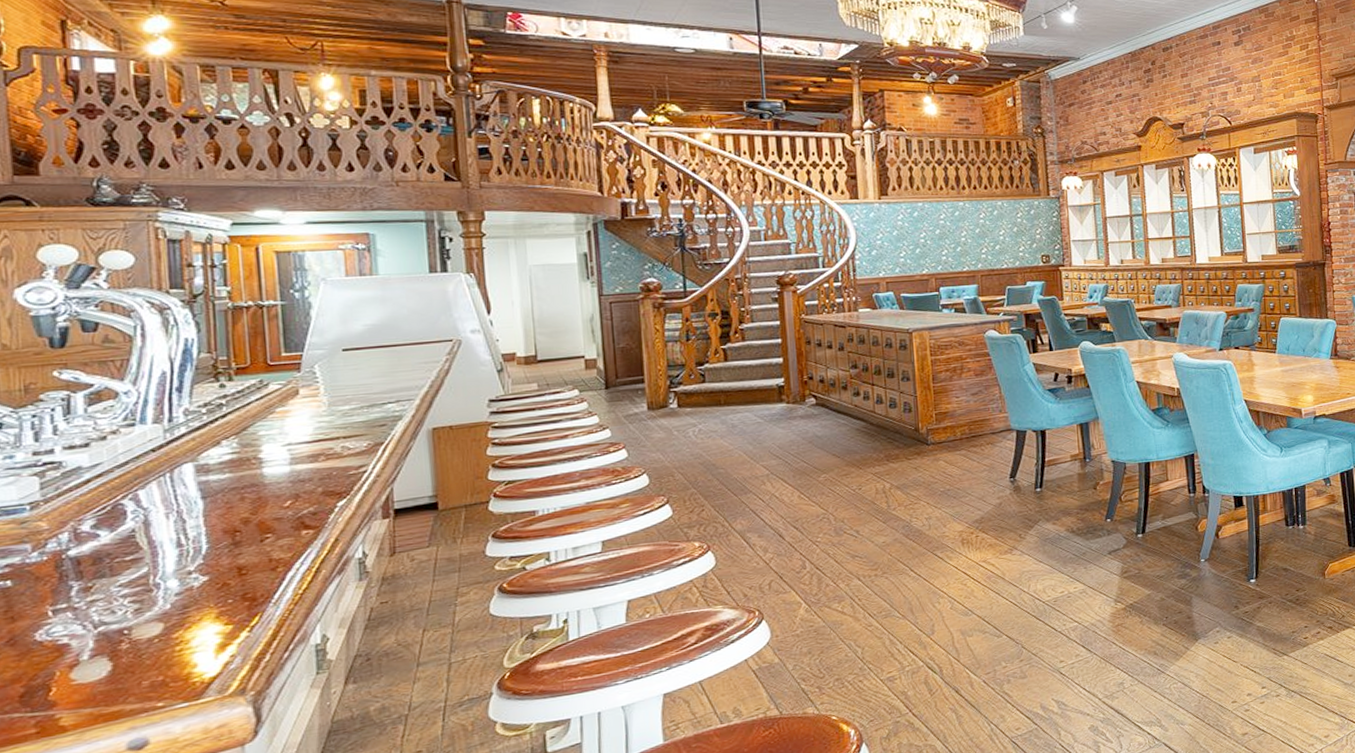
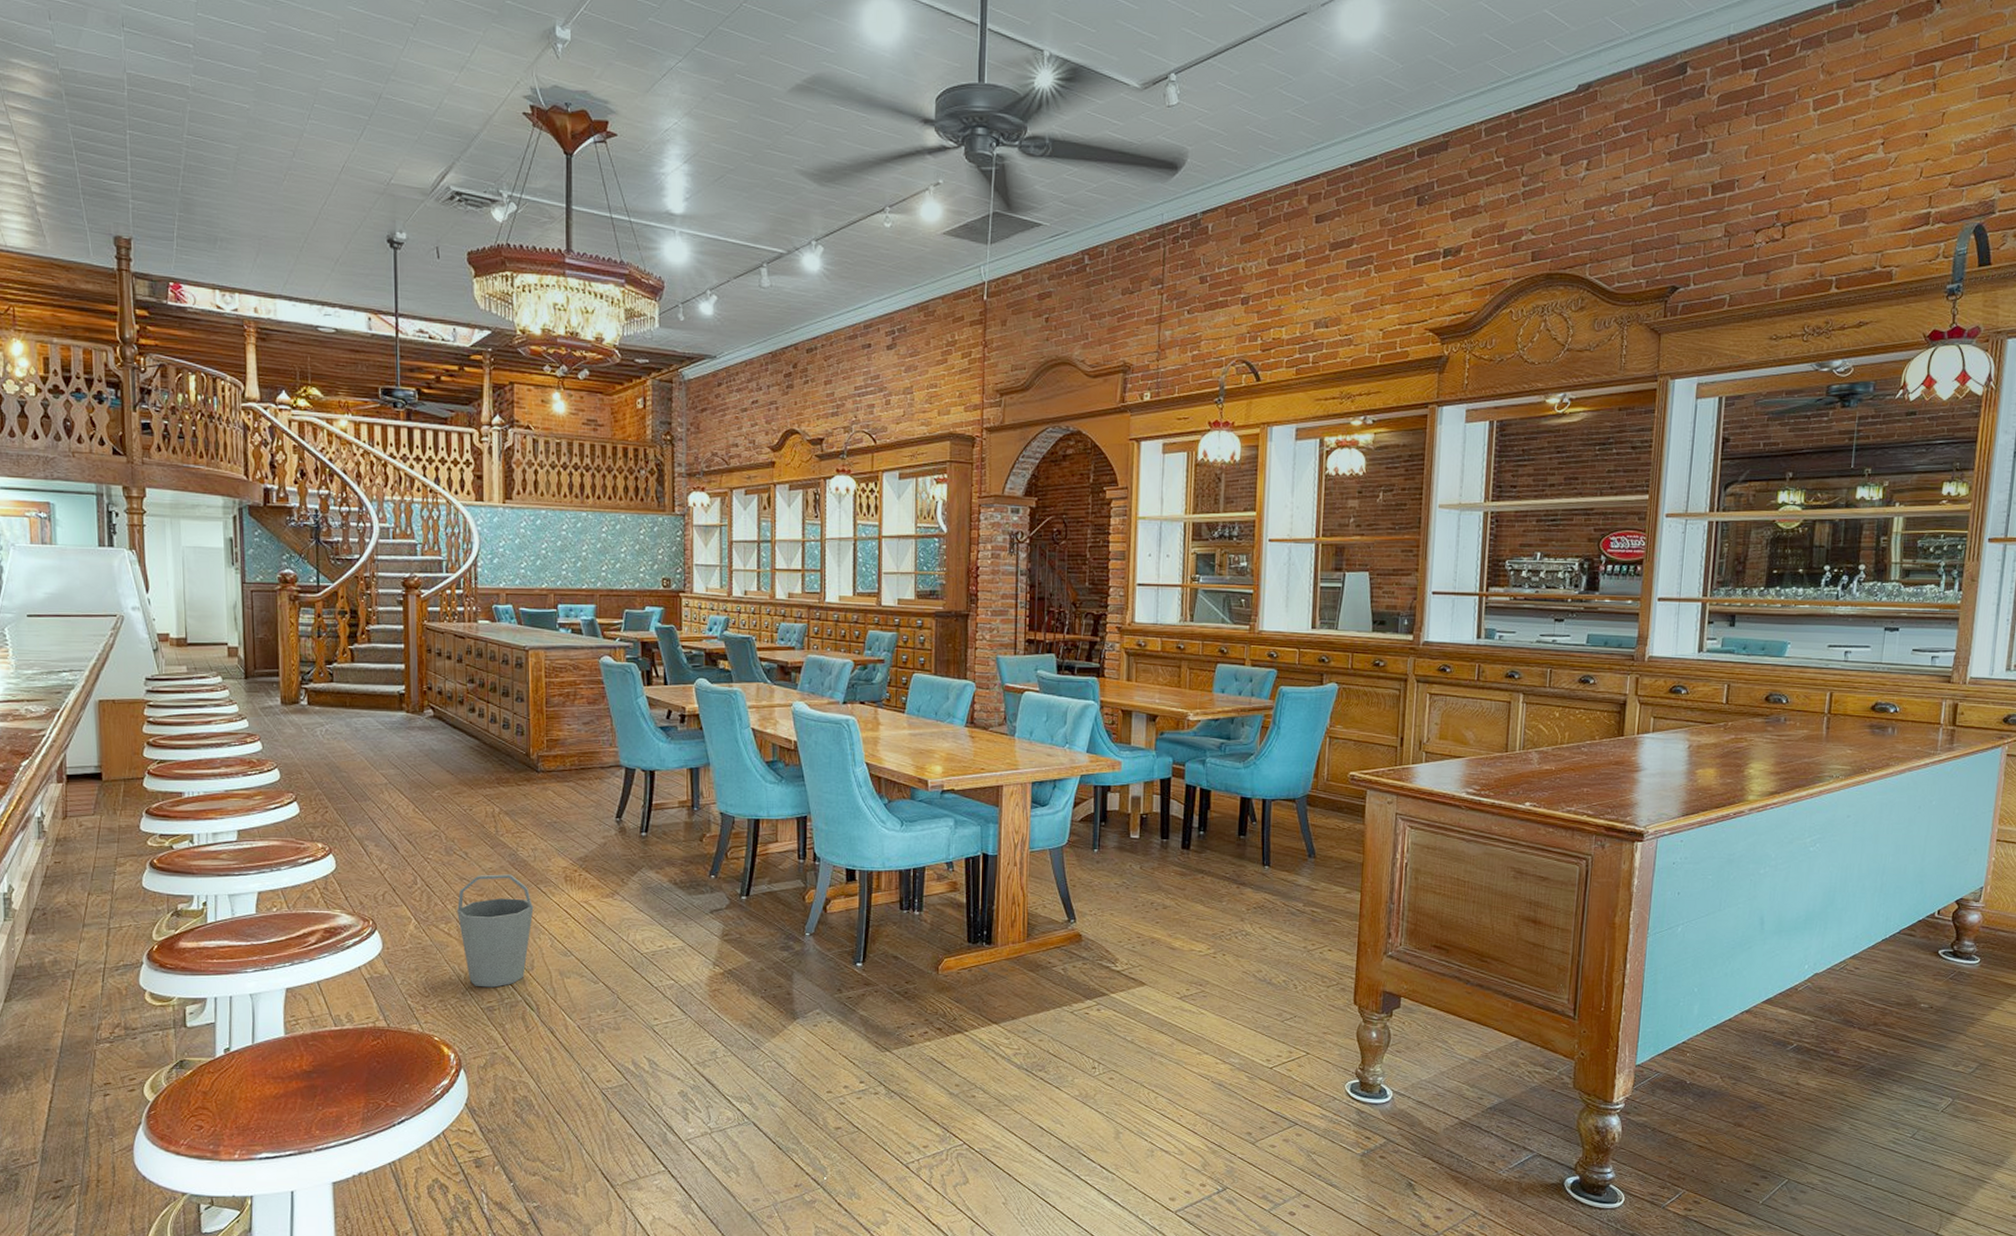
bucket: none [850,545,931,659] -> present [457,874,534,988]

